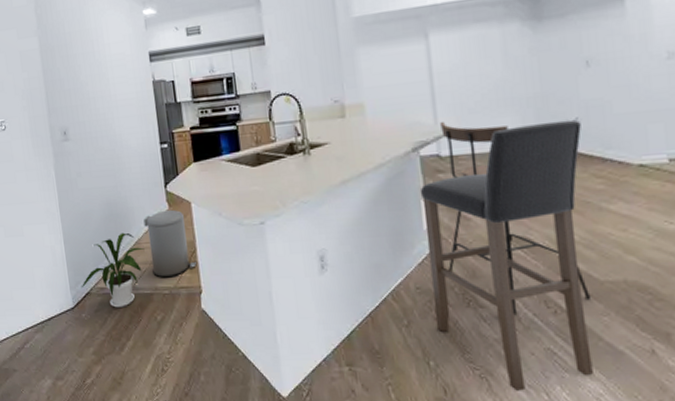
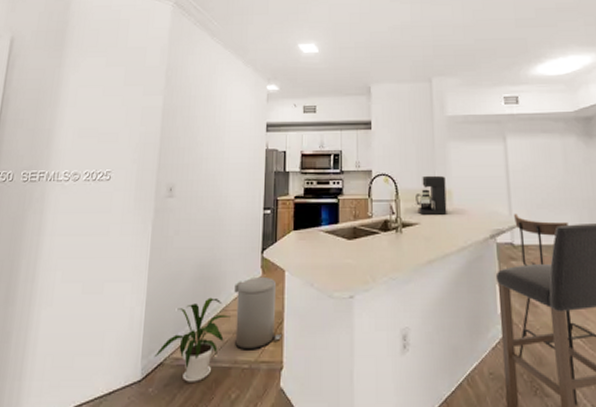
coffee maker: none [322,87,360,134] -> present [415,175,447,215]

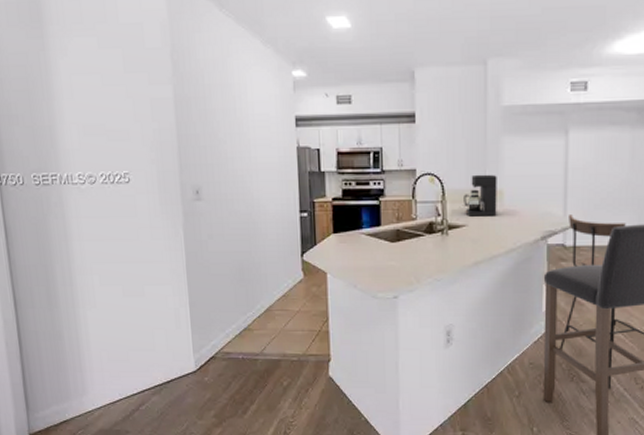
house plant: present [154,297,230,382] -> none [205,299,275,372]
pedal bin: present [234,276,282,350] -> none [276,278,327,345]

